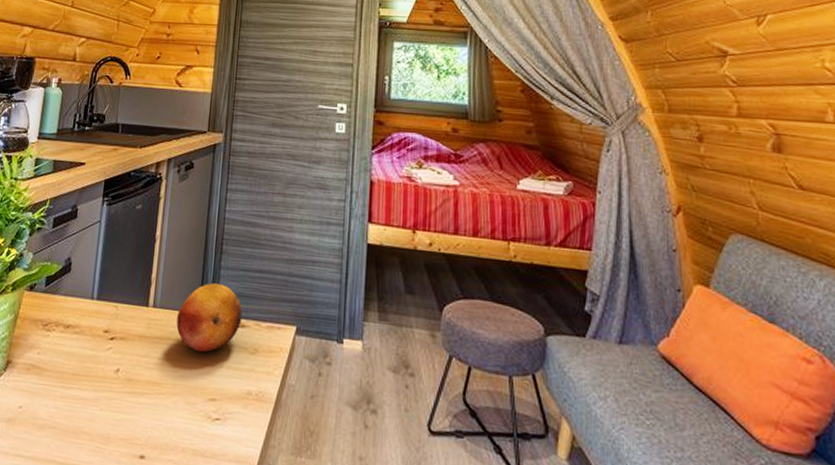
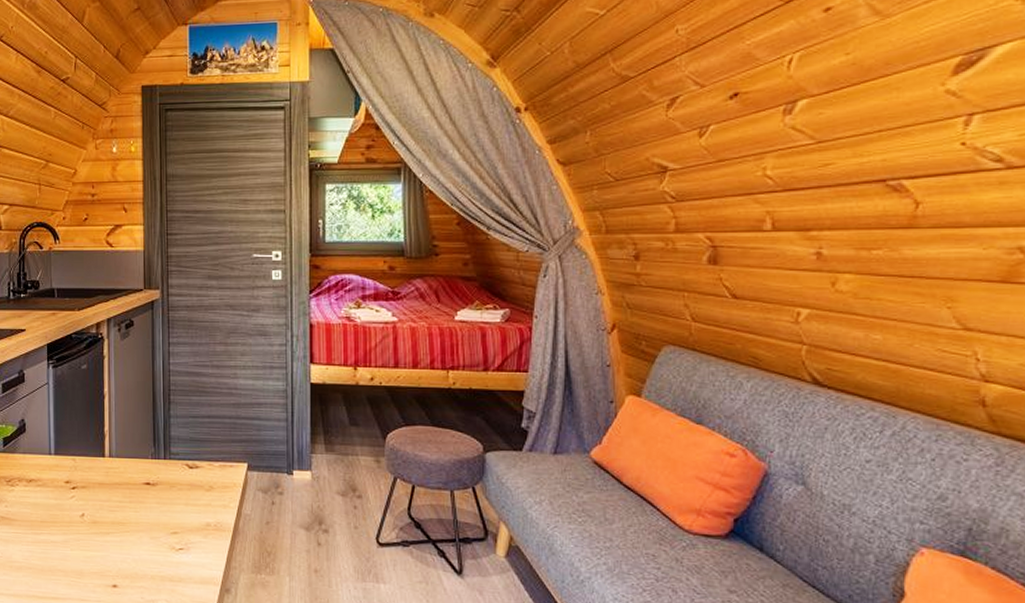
fruit: present [176,283,242,353] -> none [133,431,195,493]

